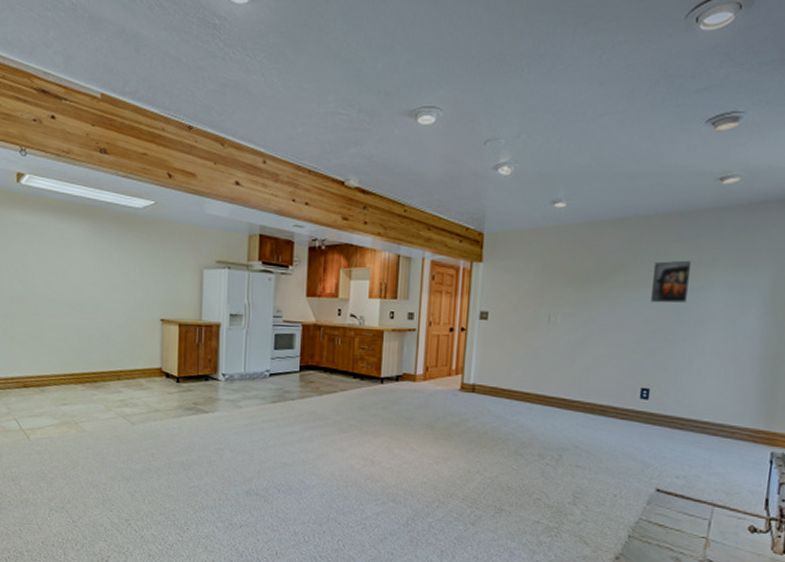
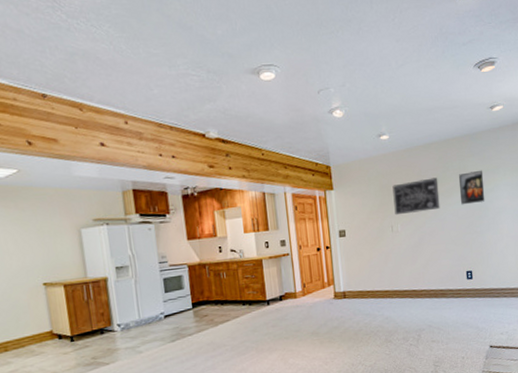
wall art: none [556,262,624,304] -> present [392,177,440,216]

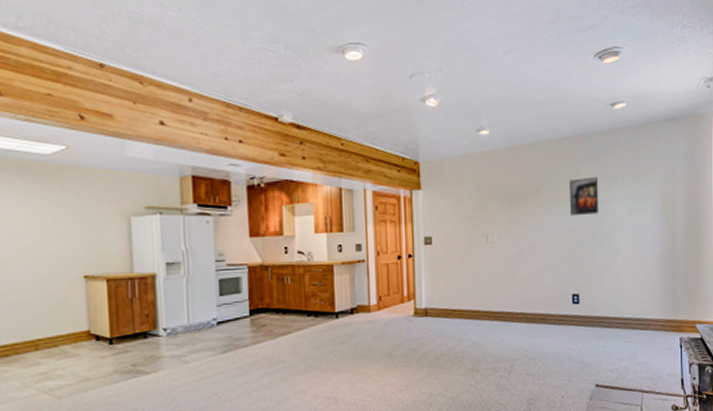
wall art: present [392,177,440,216] -> none [490,182,545,224]

